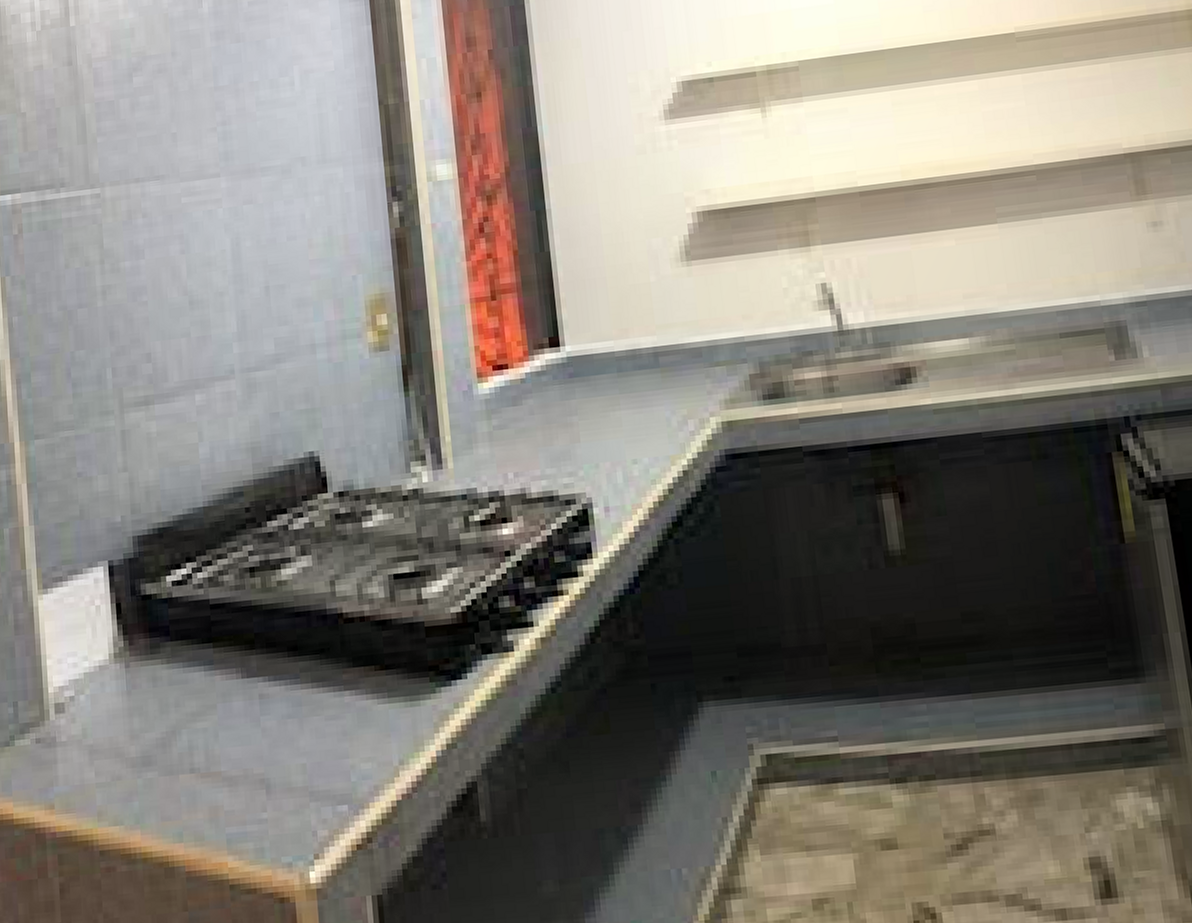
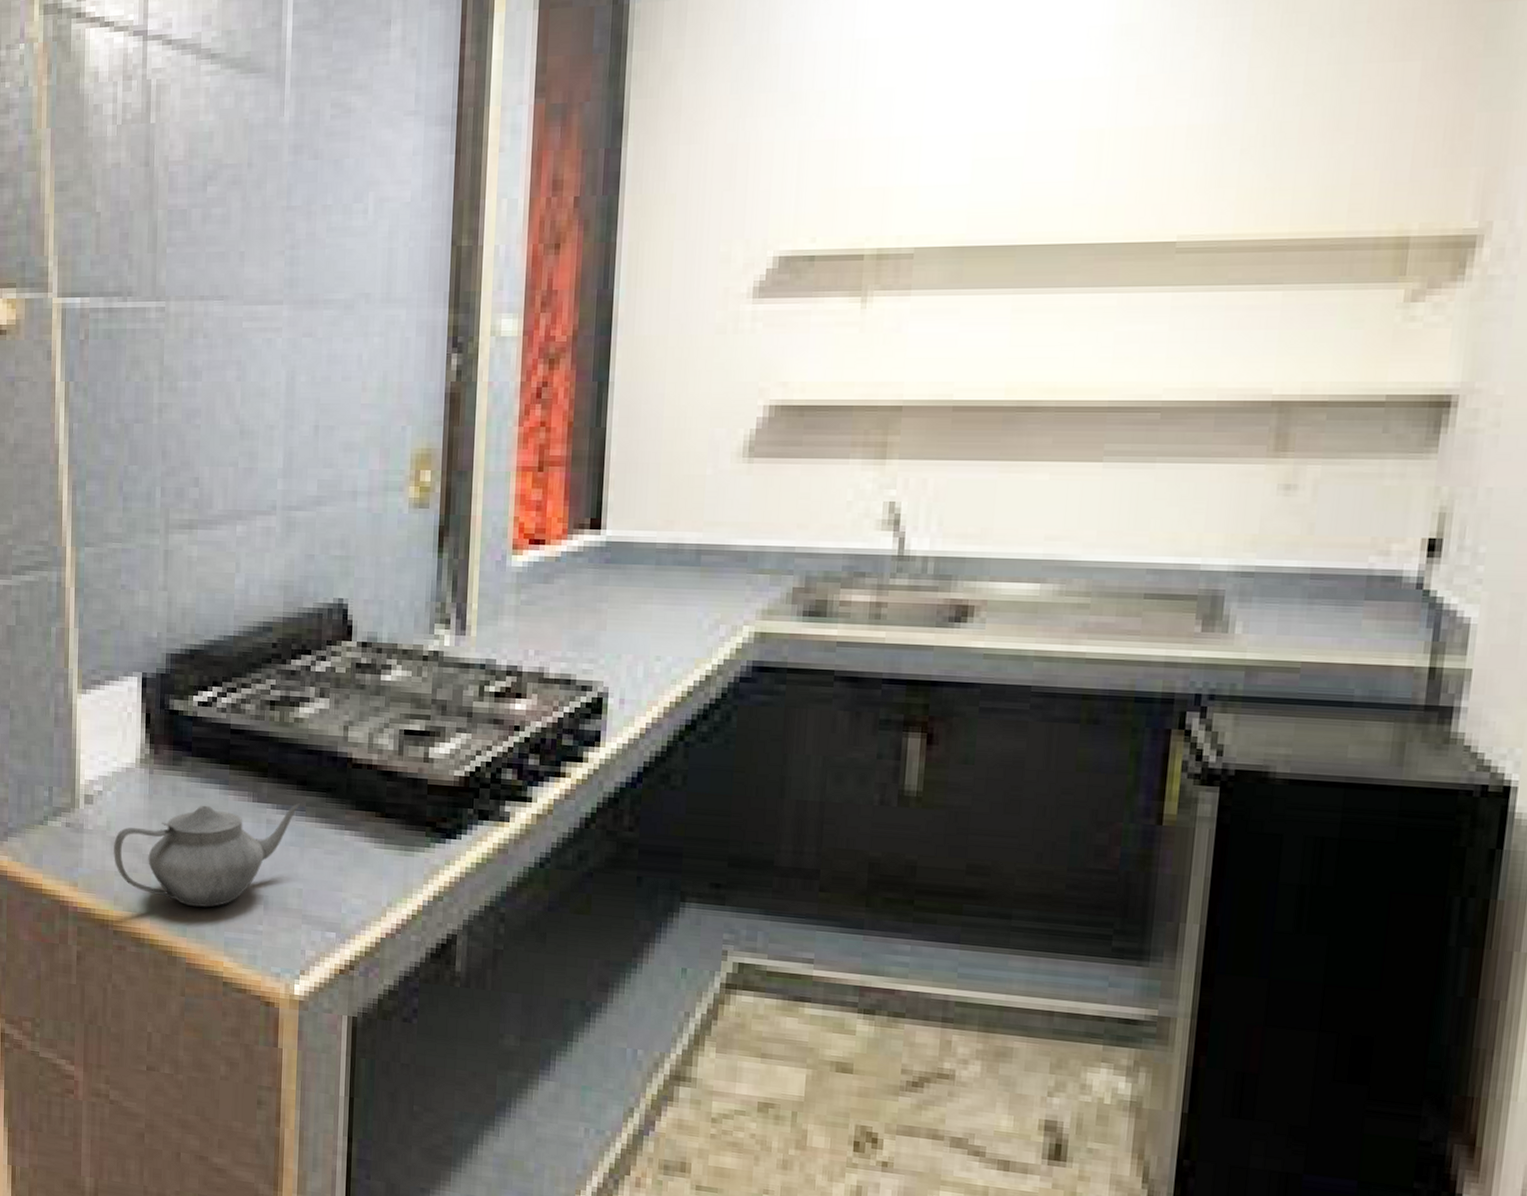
teapot: none [92,671,294,806] -> present [114,803,301,908]

